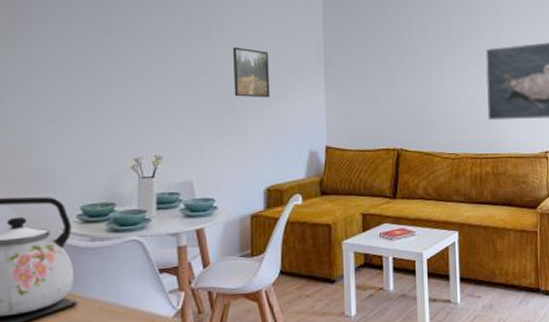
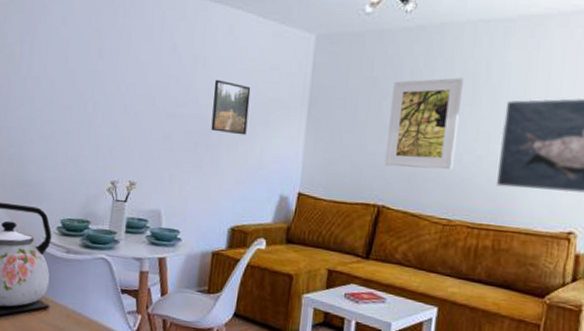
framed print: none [395,32,453,113] -> present [385,77,464,170]

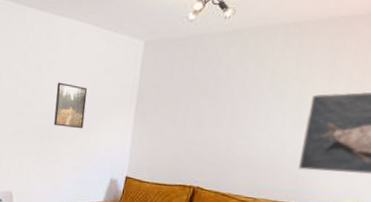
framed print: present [385,77,464,170] -> none [200,75,275,156]

